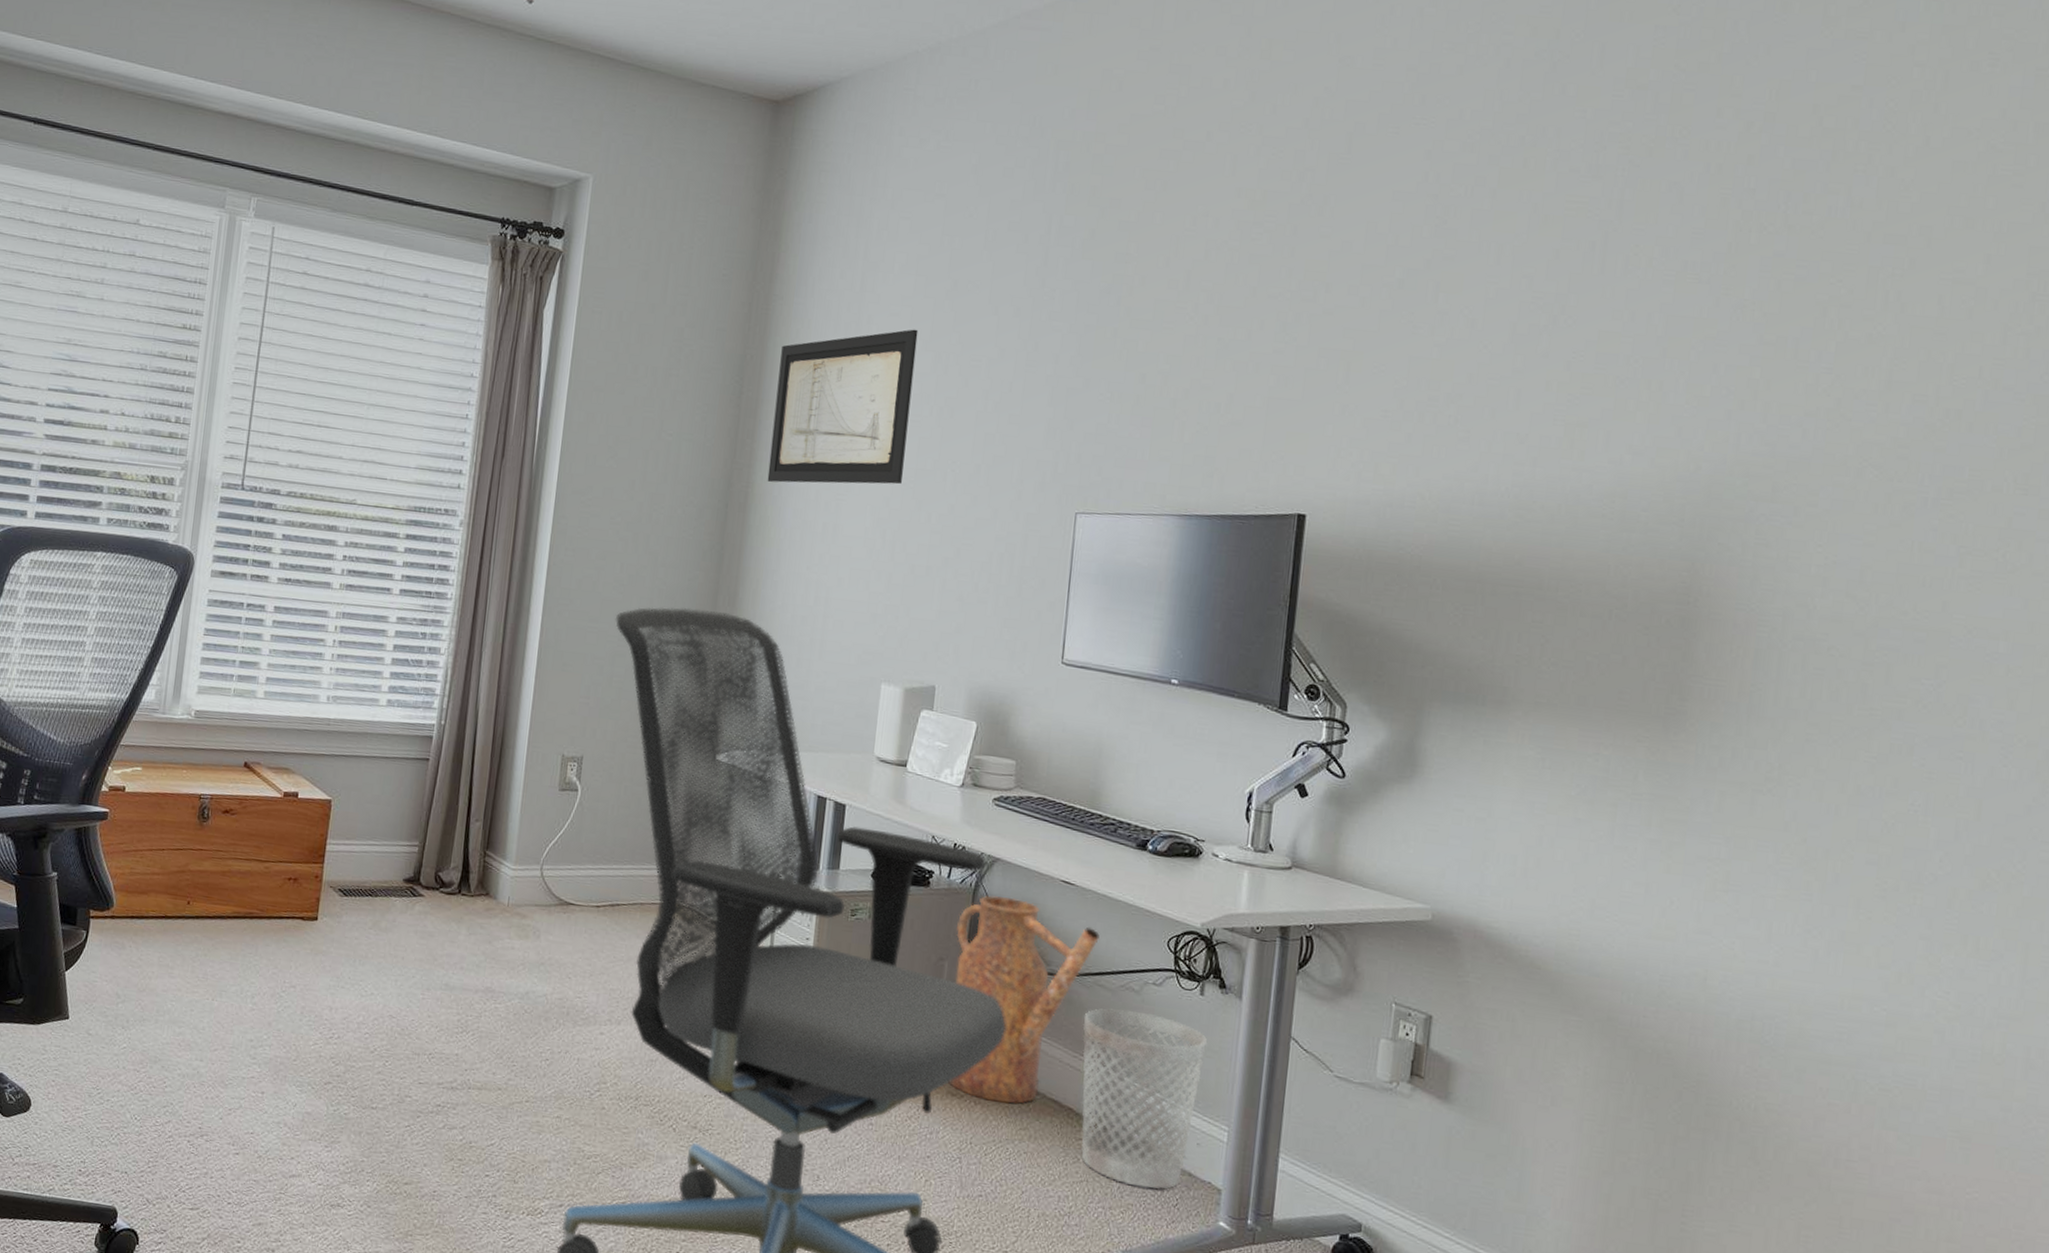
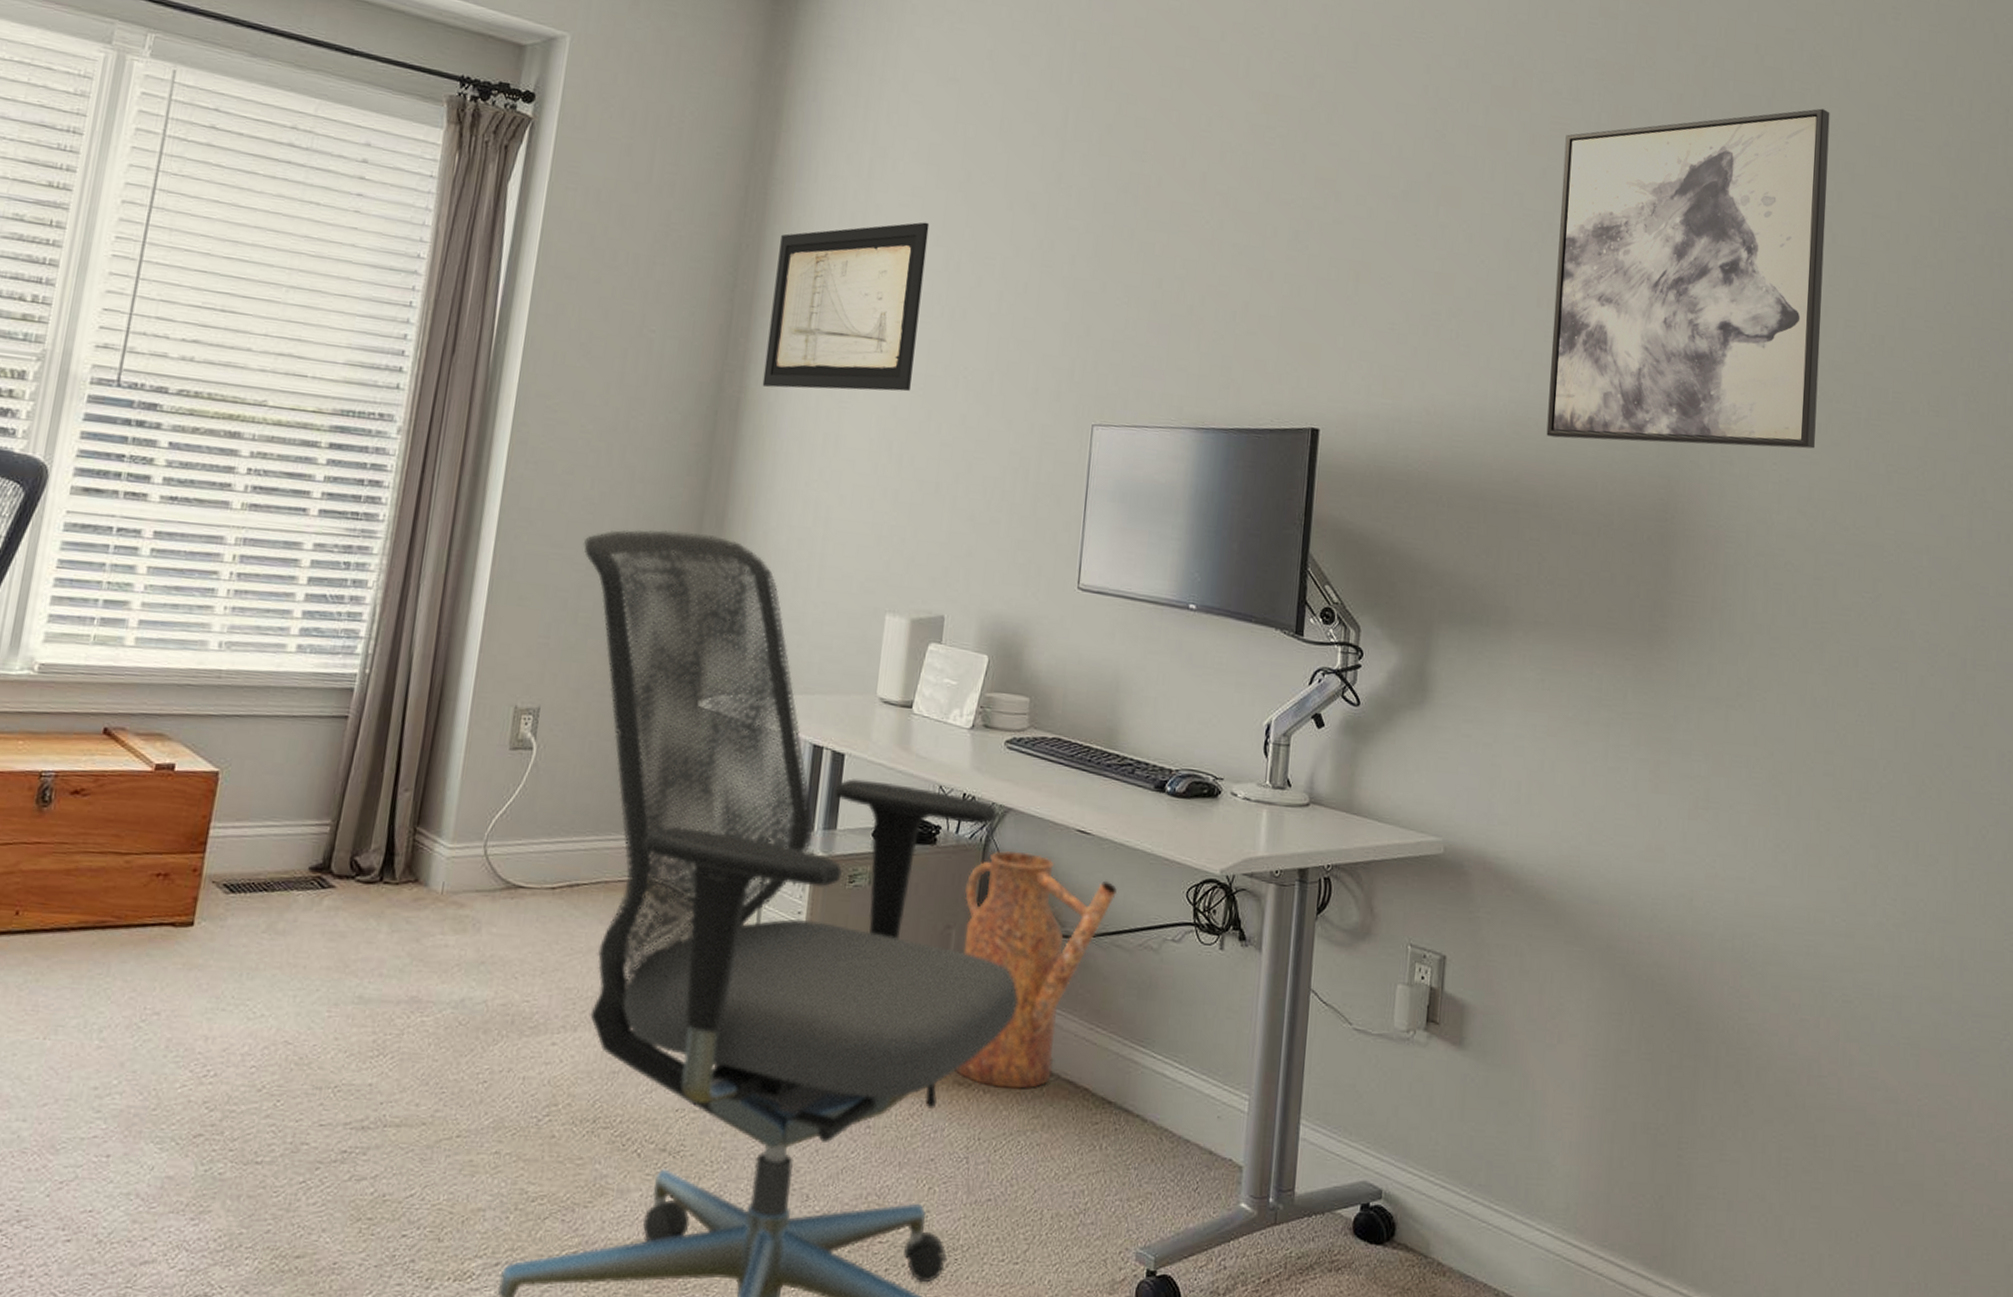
wastebasket: present [1081,1008,1208,1189] -> none [1097,971,1228,1173]
wall art: none [1553,169,1904,530] -> present [1546,108,1830,449]

